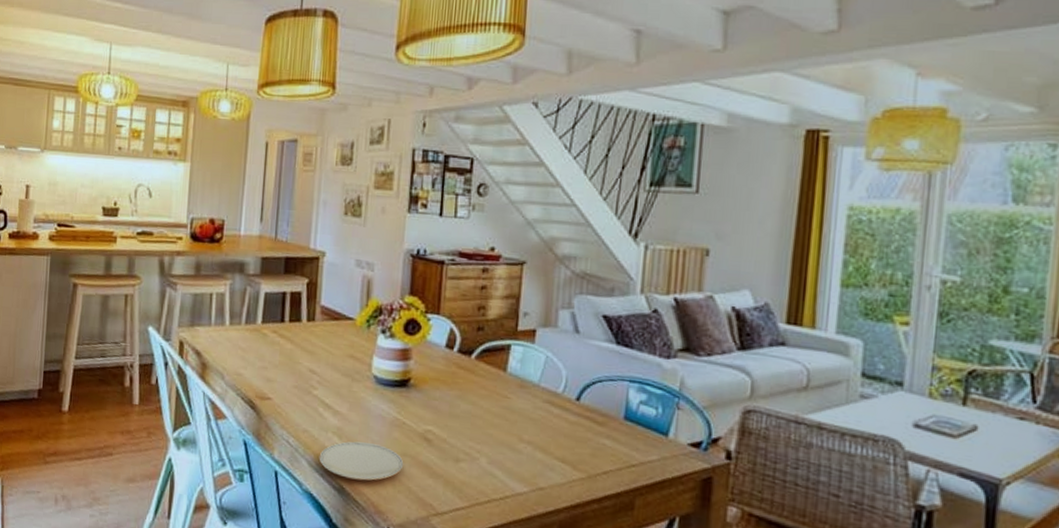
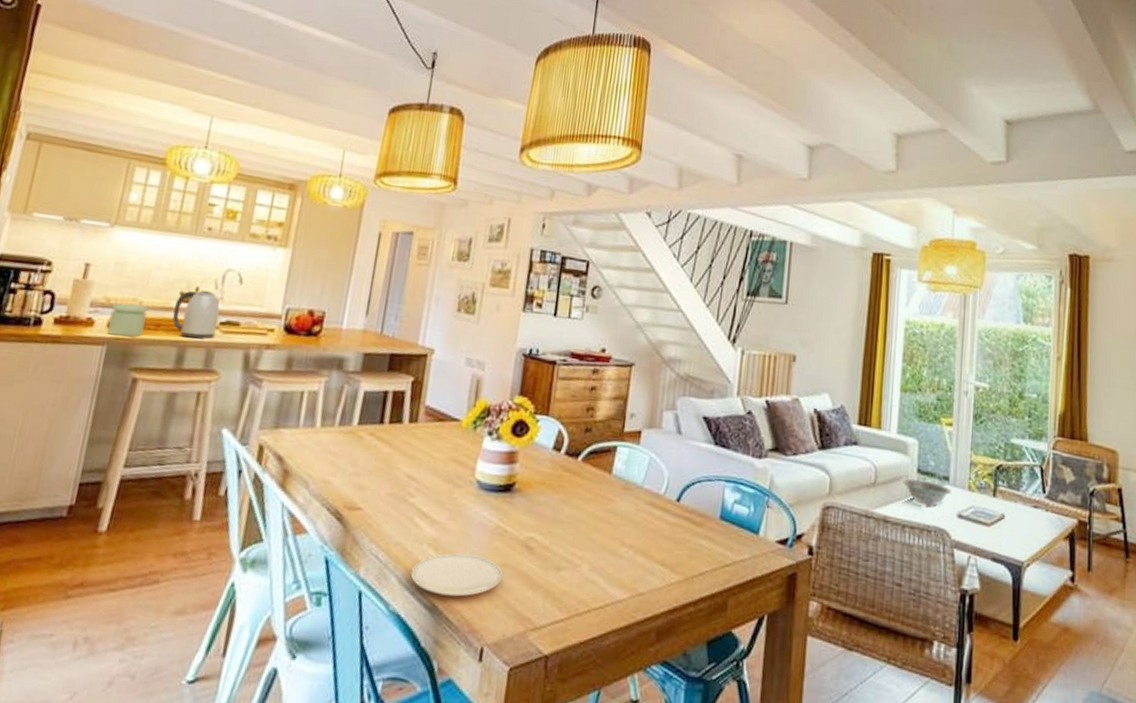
jar: none [49,218,78,248] -> present [106,303,148,337]
kettle: none [98,204,136,249] -> present [172,290,221,340]
decorative bowl: none [843,382,906,414] -> present [903,478,952,507]

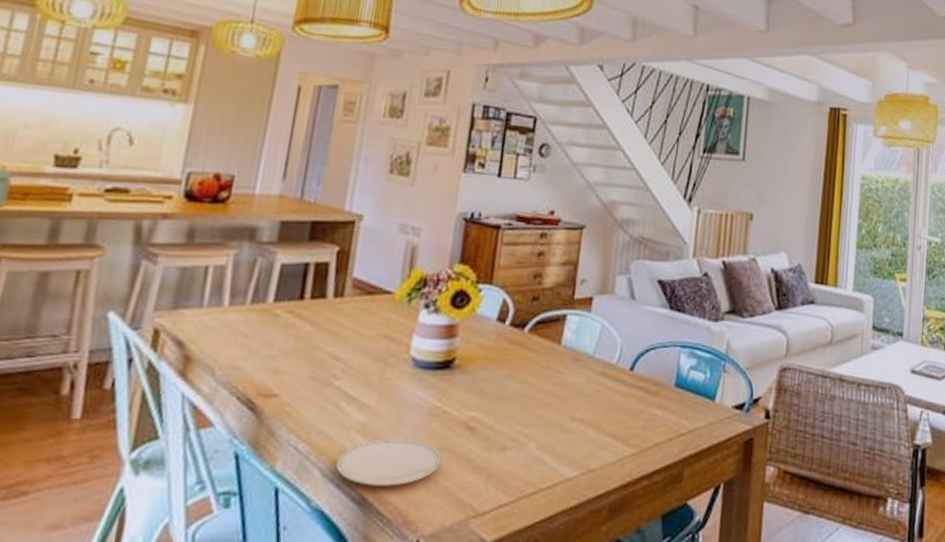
kettle: present [172,290,221,340] -> none [44,152,106,210]
decorative bowl: present [903,478,952,507] -> none [858,336,905,363]

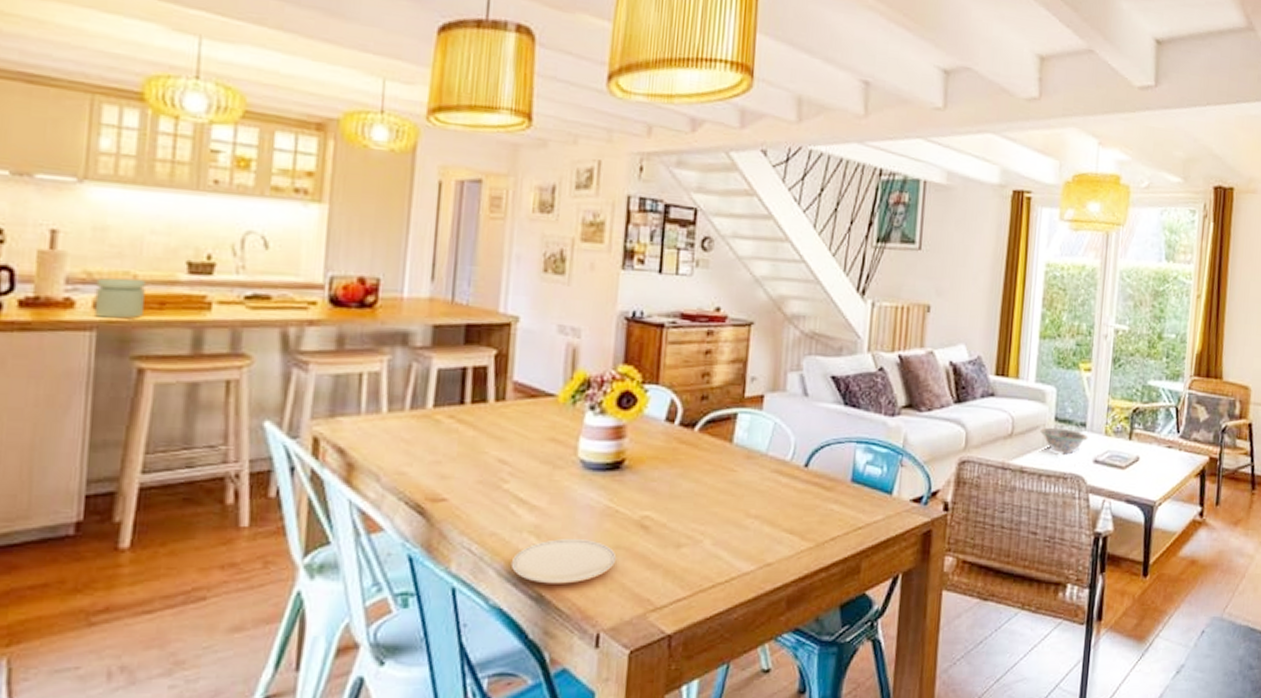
decorative bowl: none [858,336,905,363] -> present [1040,427,1088,454]

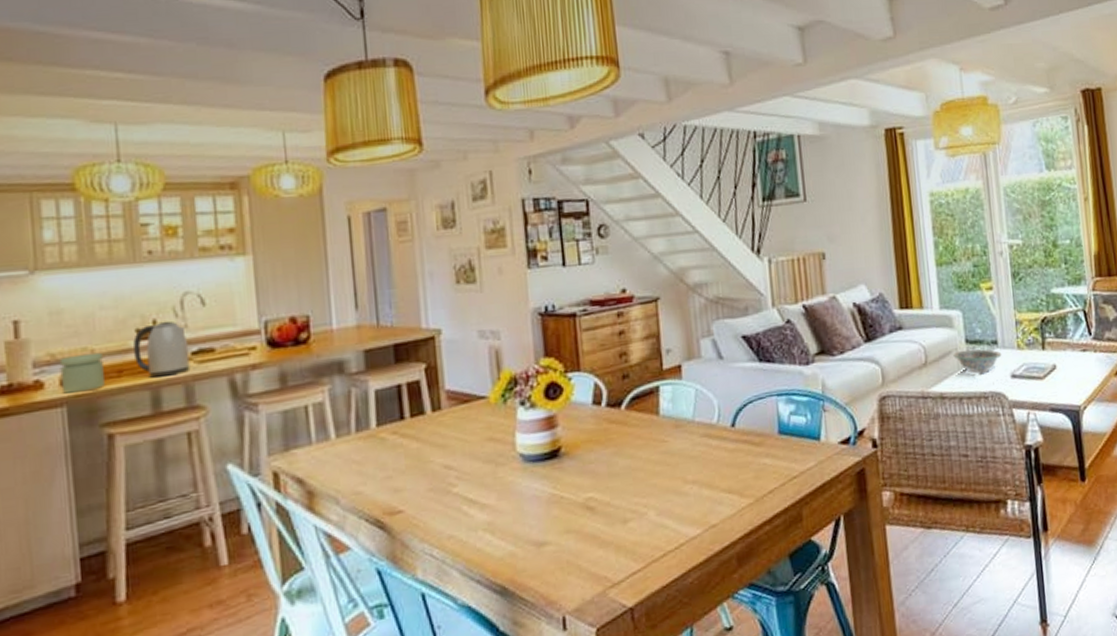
kettle: none [181,258,243,318] -> present [133,321,191,378]
plate: present [510,539,617,584] -> none [471,528,569,577]

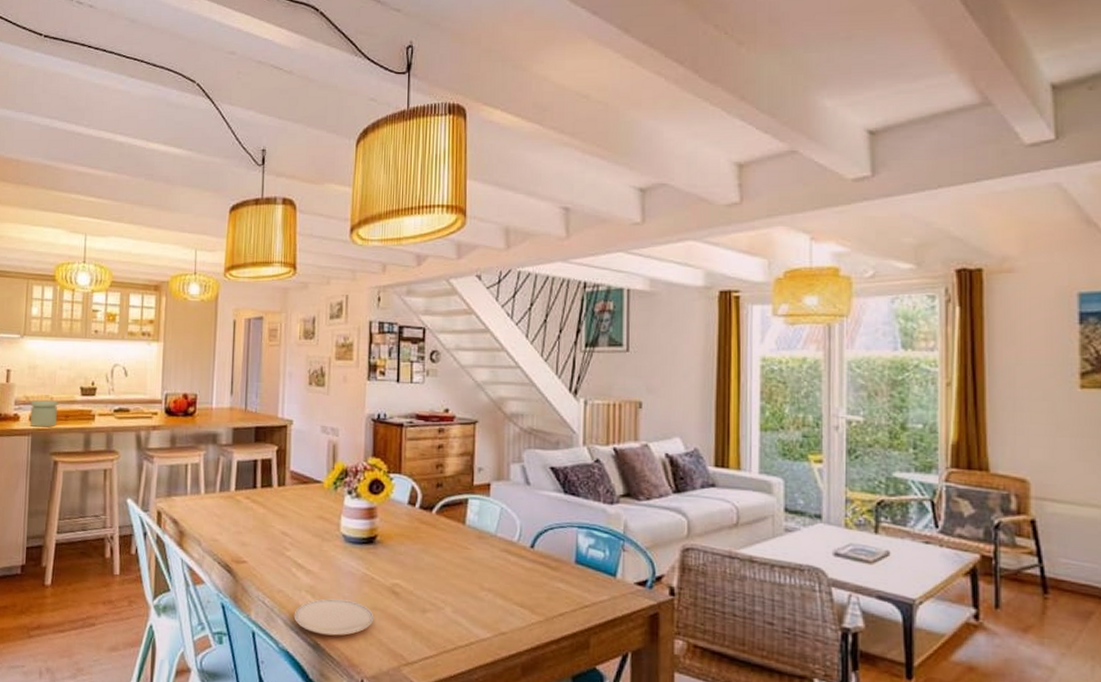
kettle: present [133,321,191,378] -> none [77,384,113,425]
plate: none [471,528,569,577] -> present [294,598,374,636]
decorative bowl: present [953,349,1002,374] -> none [769,518,825,545]

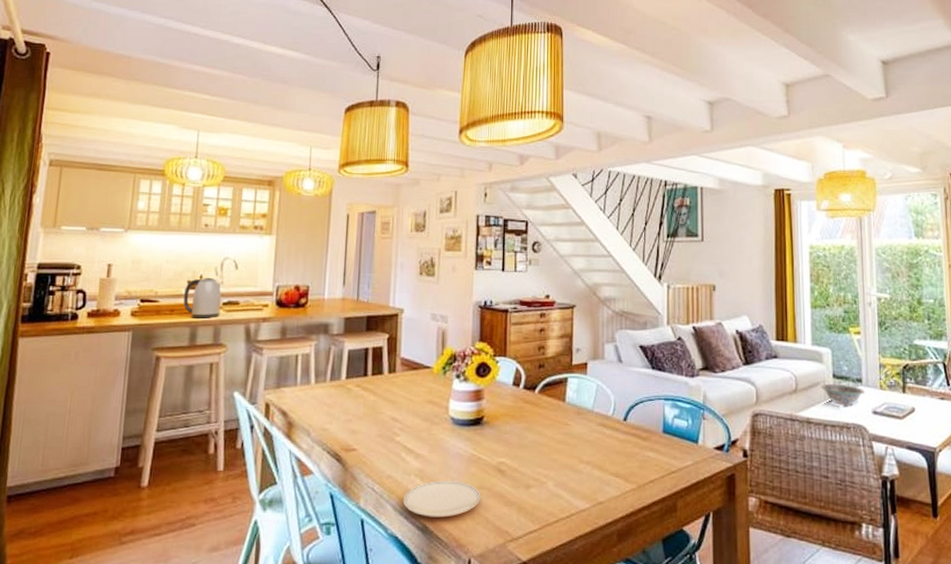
jar: present [29,400,57,427] -> none [131,294,162,322]
kettle: none [77,384,113,425] -> present [183,277,222,319]
decorative bowl: none [769,518,825,545] -> present [821,383,865,406]

